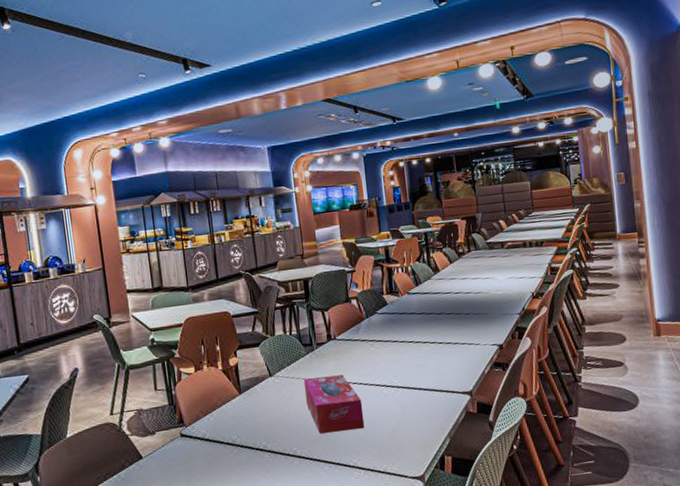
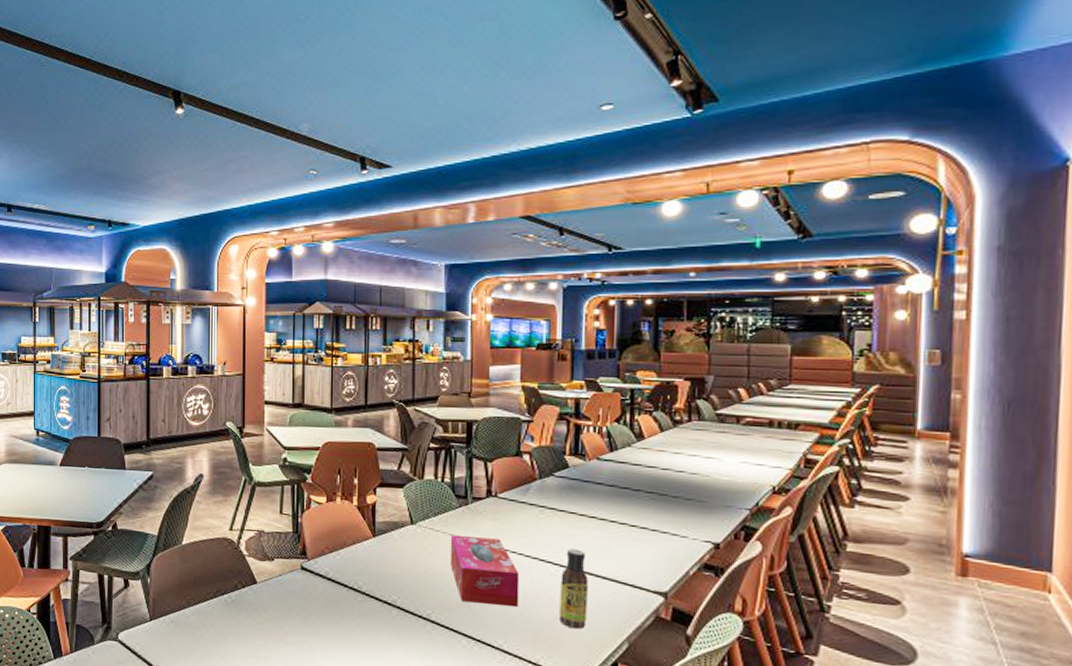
sauce bottle: none [393,370,417,437] -> present [559,549,588,630]

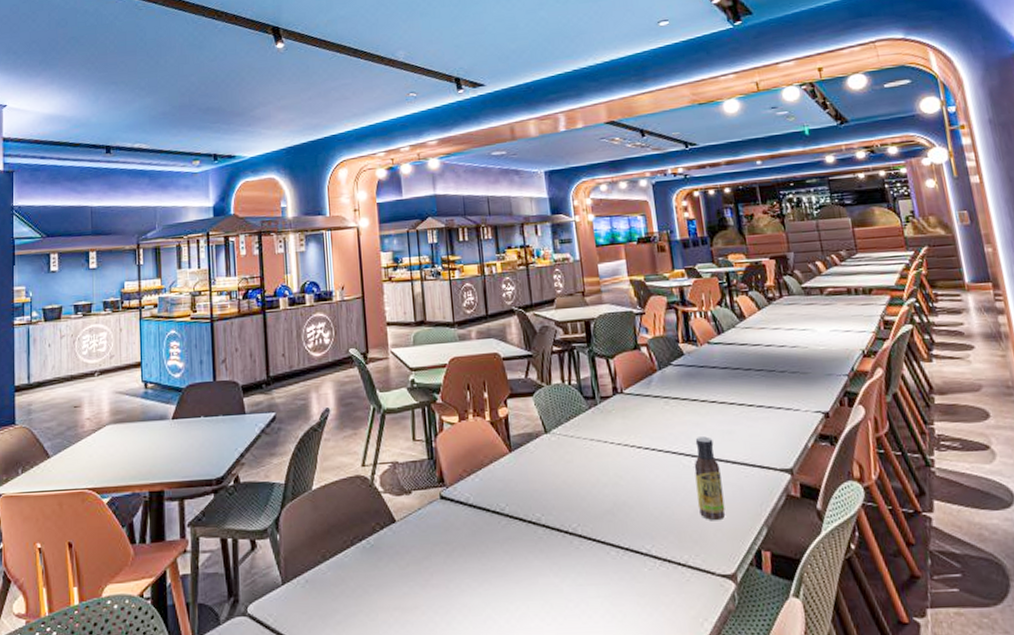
tissue box: present [449,535,520,608] -> none [584,437,660,509]

